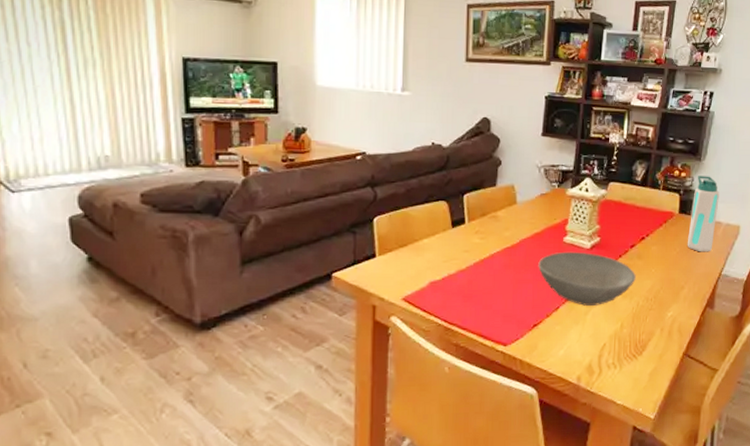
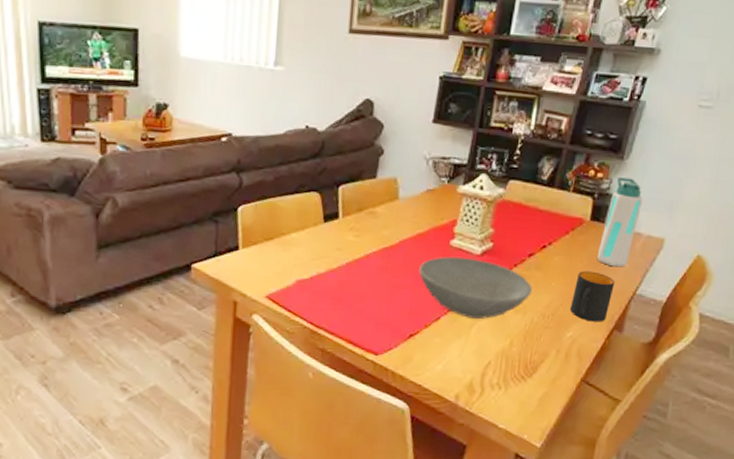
mug: none [668,257,704,301] -> present [569,271,615,322]

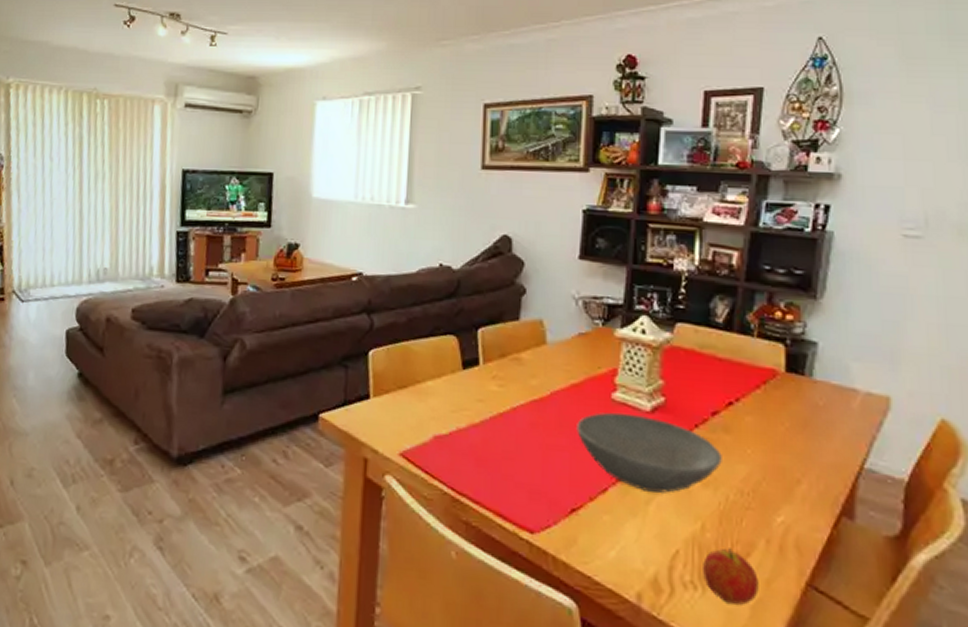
fruit: none [507,358,547,398] -> present [703,548,759,605]
mug: present [569,271,615,322] -> none [775,435,832,505]
water bottle: present [596,177,643,268] -> none [801,320,851,433]

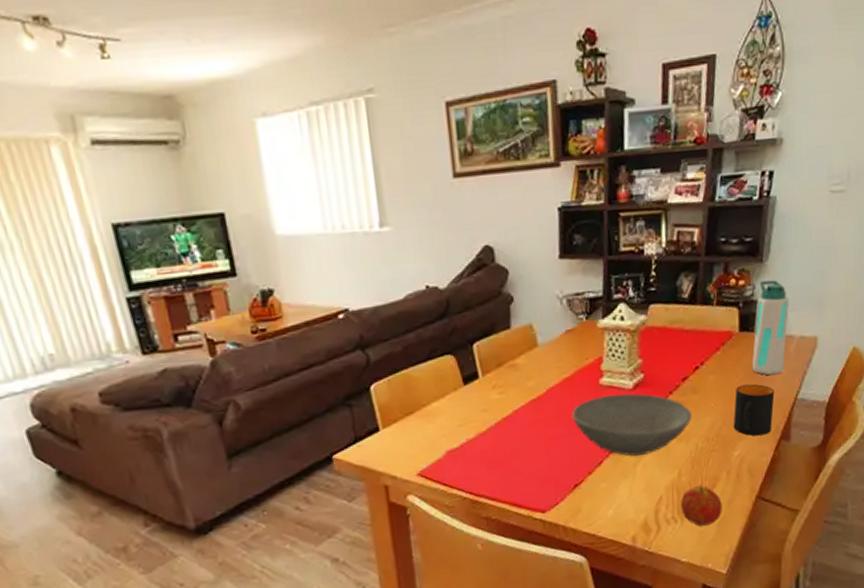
mug: none [775,435,832,505] -> present [733,383,775,436]
water bottle: none [801,320,851,433] -> present [752,280,789,376]

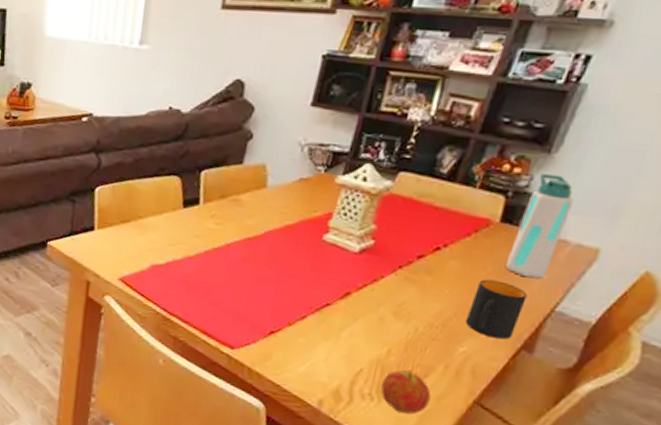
bowl: present [572,393,692,456] -> none [284,251,420,323]

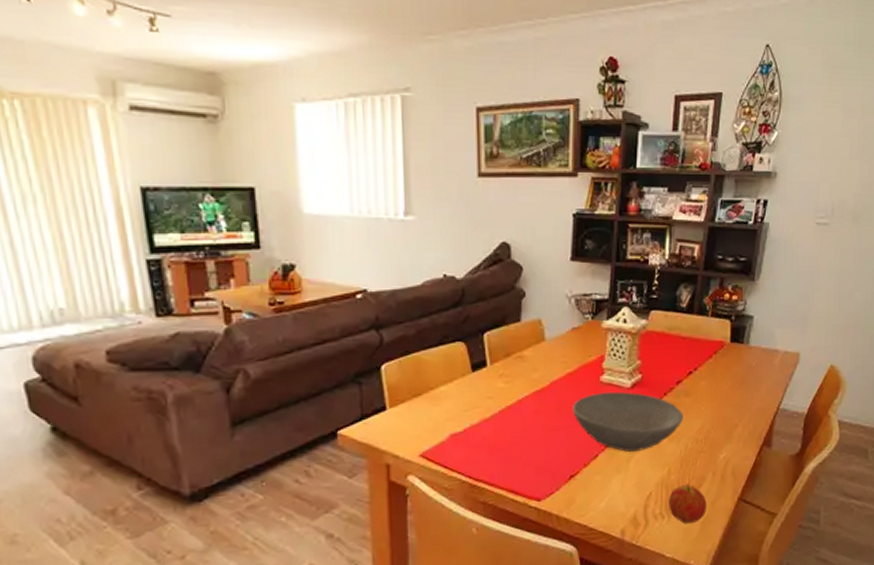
bowl: none [284,251,420,323] -> present [572,391,684,452]
mug: present [465,279,528,340] -> none [720,391,759,441]
water bottle: present [505,174,574,279] -> none [740,298,776,385]

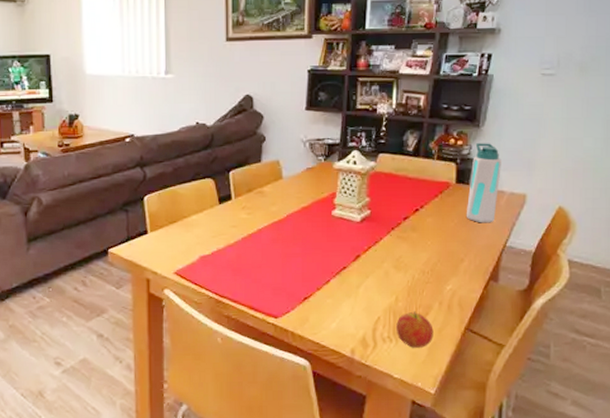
bowl: present [572,391,684,452] -> none [307,225,410,279]
water bottle: none [740,298,776,385] -> present [466,143,501,223]

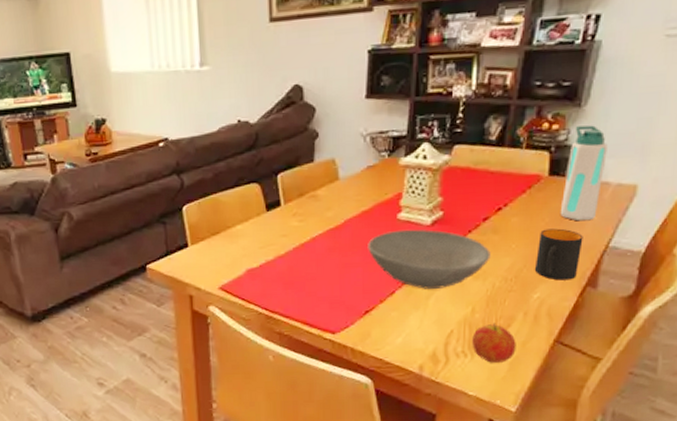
bowl: none [307,225,410,279] -> present [368,229,491,289]
mug: none [446,229,485,274] -> present [534,228,583,281]

